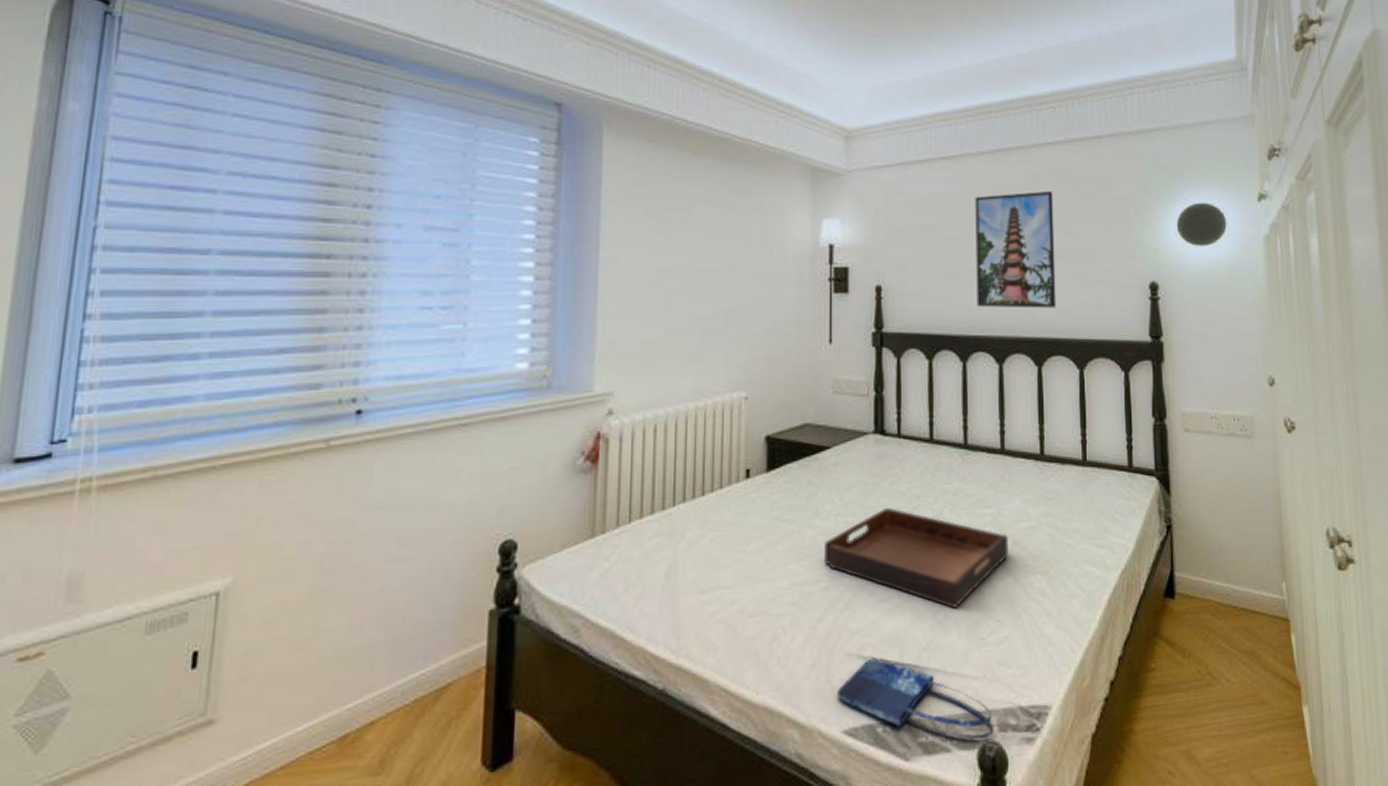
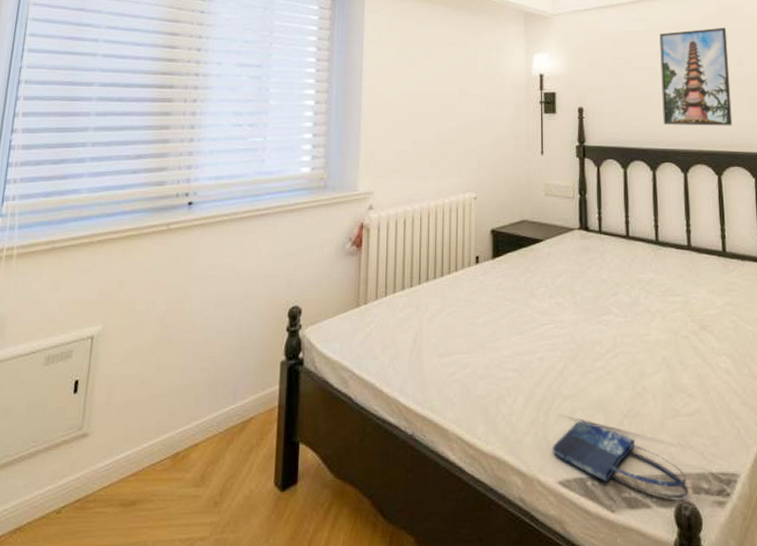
serving tray: present [823,507,1008,608] -> none [539,292,697,382]

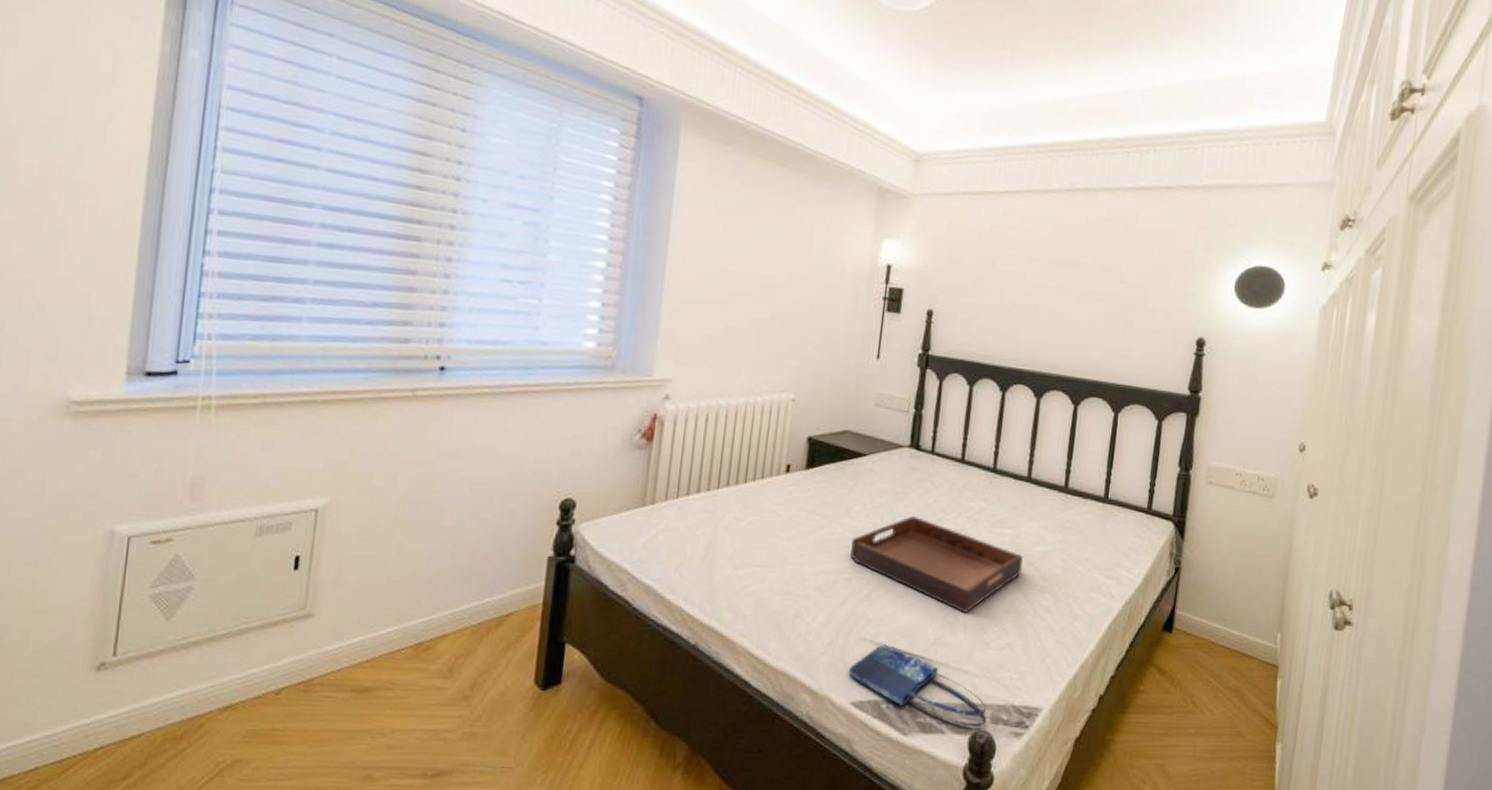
serving tray: none [539,292,697,382] -> present [850,515,1023,613]
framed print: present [659,27,733,126] -> none [1023,234,1115,352]

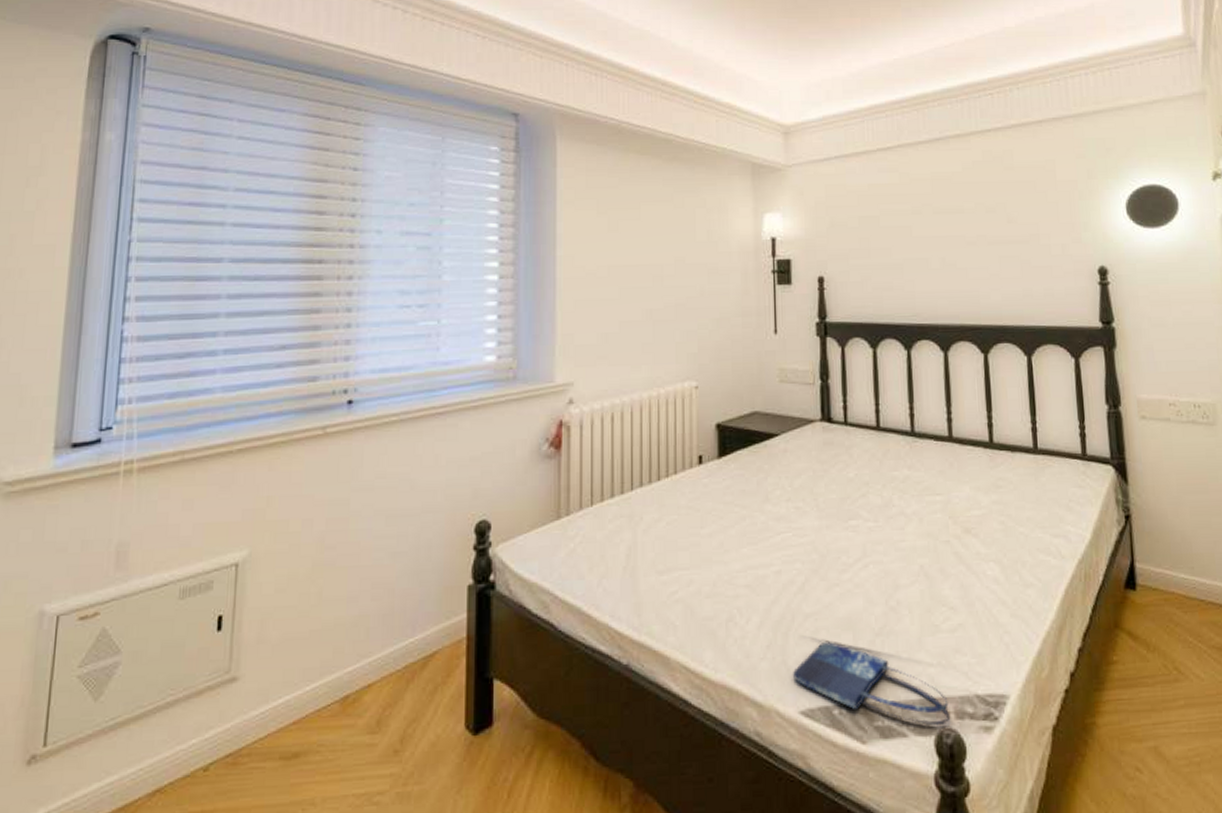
serving tray: present [850,515,1023,613] -> none [775,493,960,594]

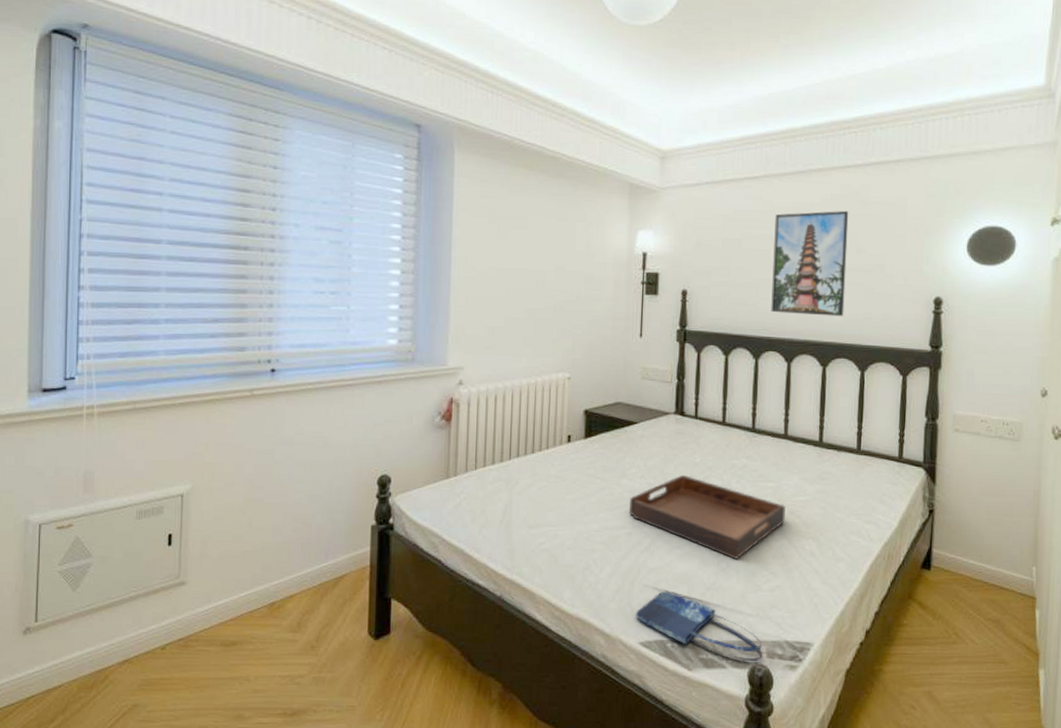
serving tray: none [775,493,960,594] -> present [629,474,786,559]
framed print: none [914,177,1001,296] -> present [771,210,849,317]

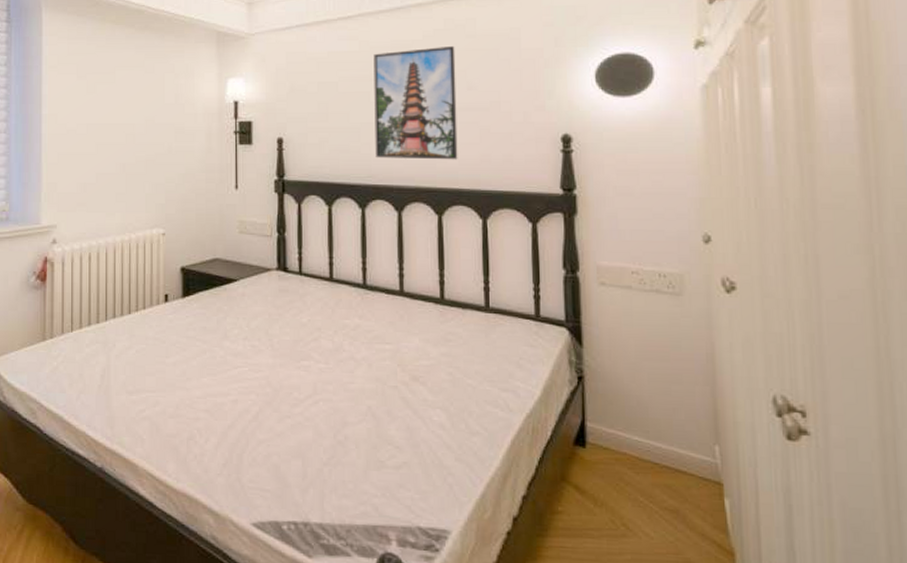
serving tray: present [629,474,786,559] -> none [232,336,407,431]
shopping bag: present [635,591,762,662] -> none [245,466,391,551]

